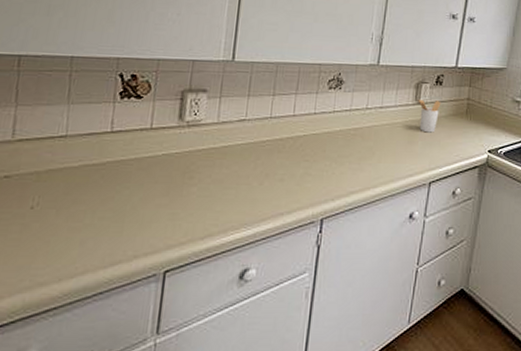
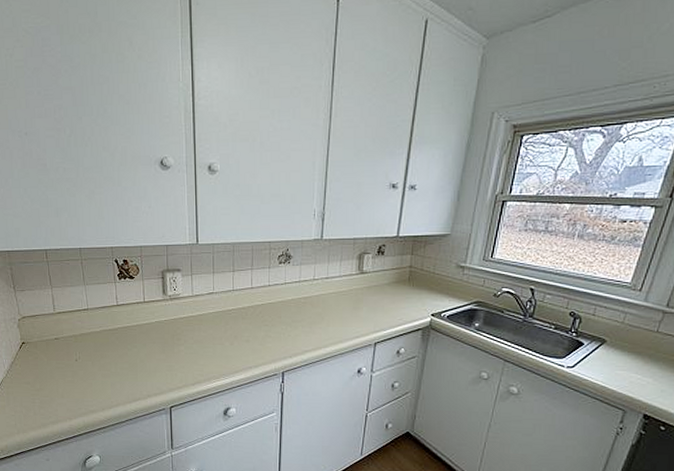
utensil holder: present [418,100,441,133] -> none [361,270,383,299]

